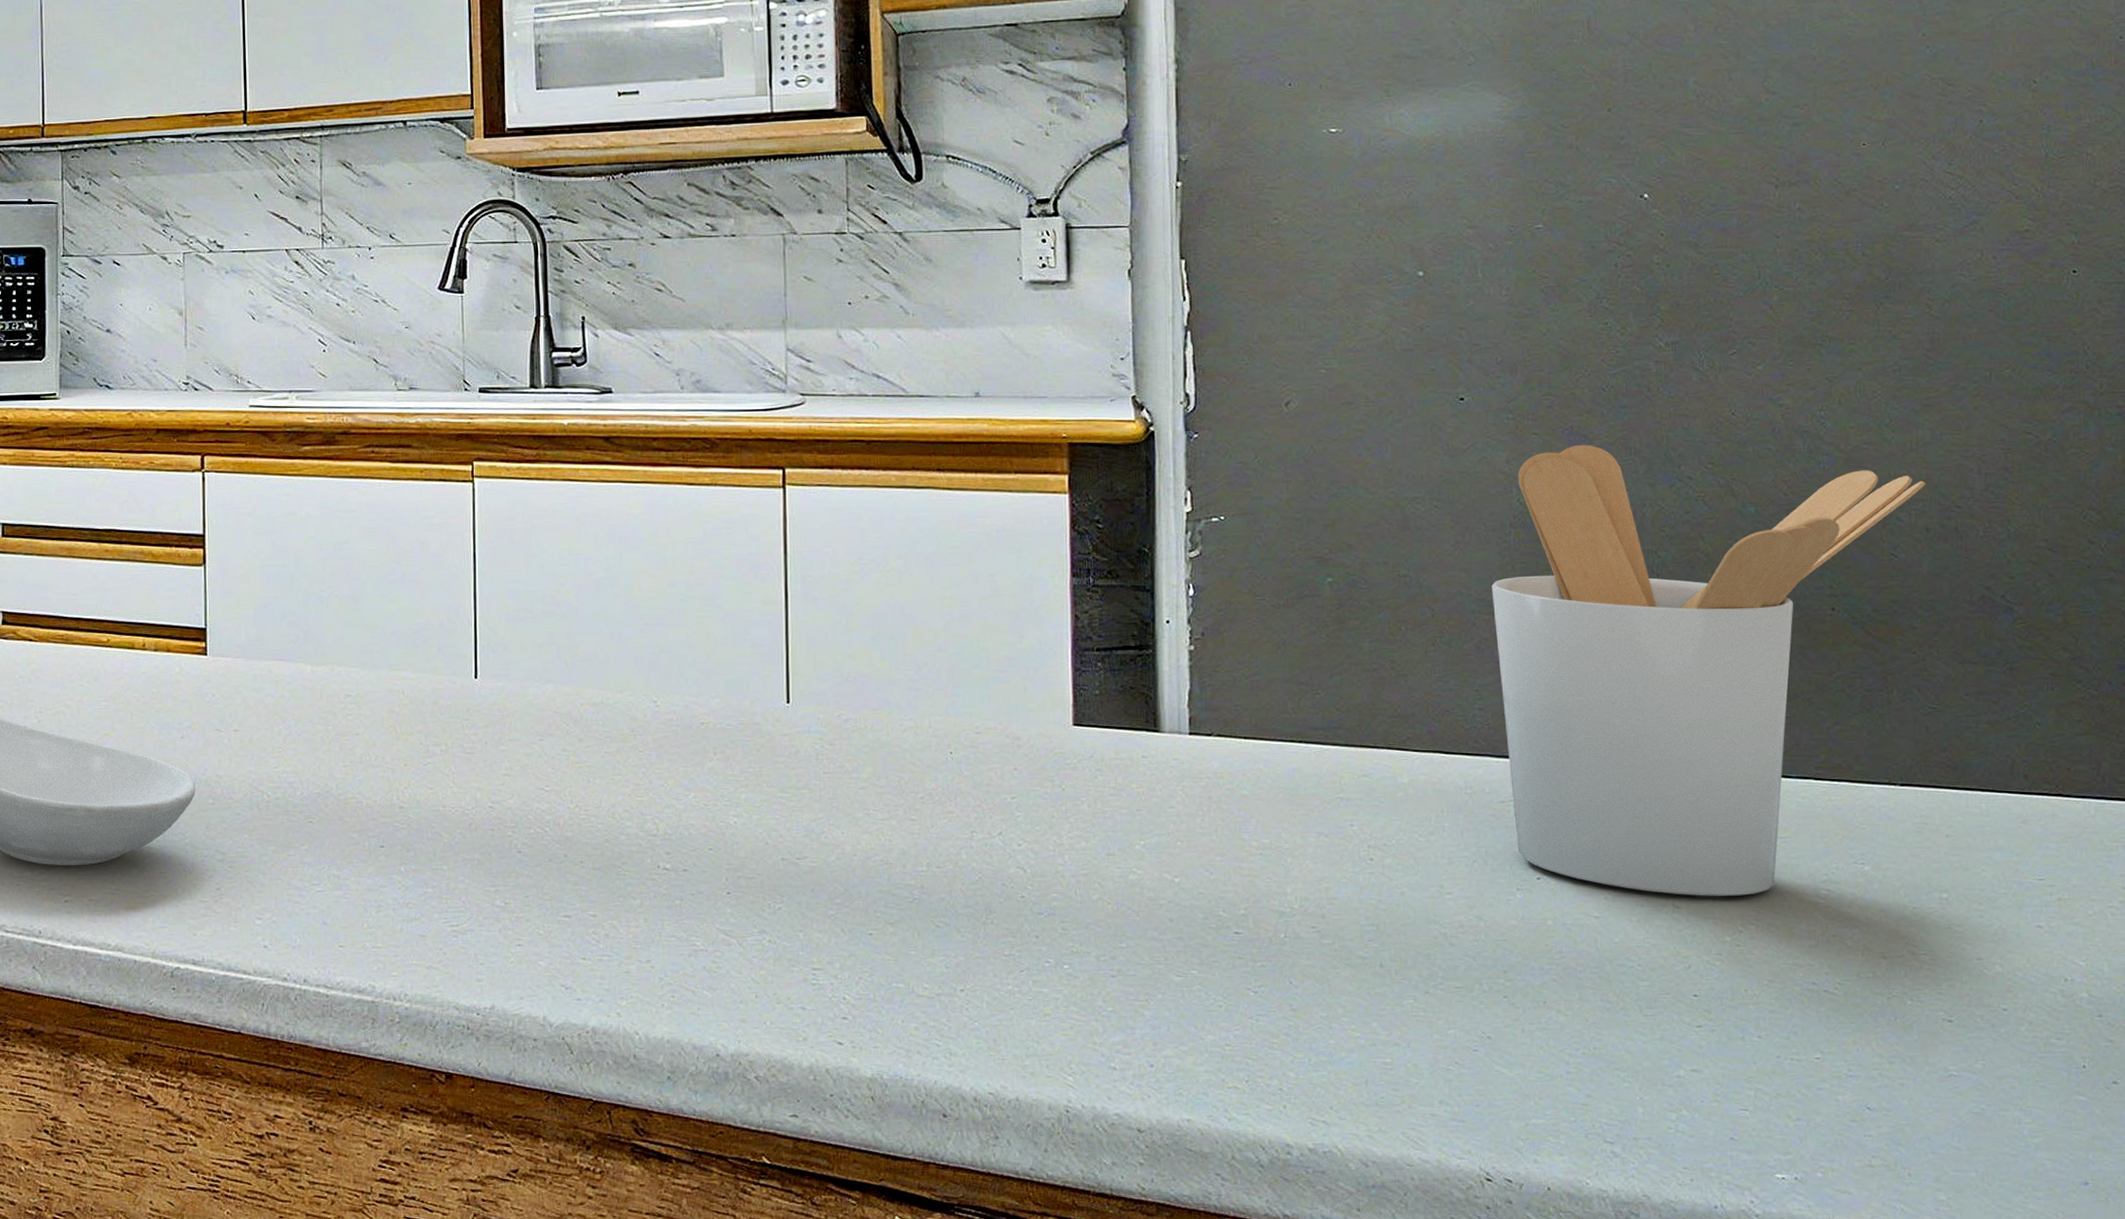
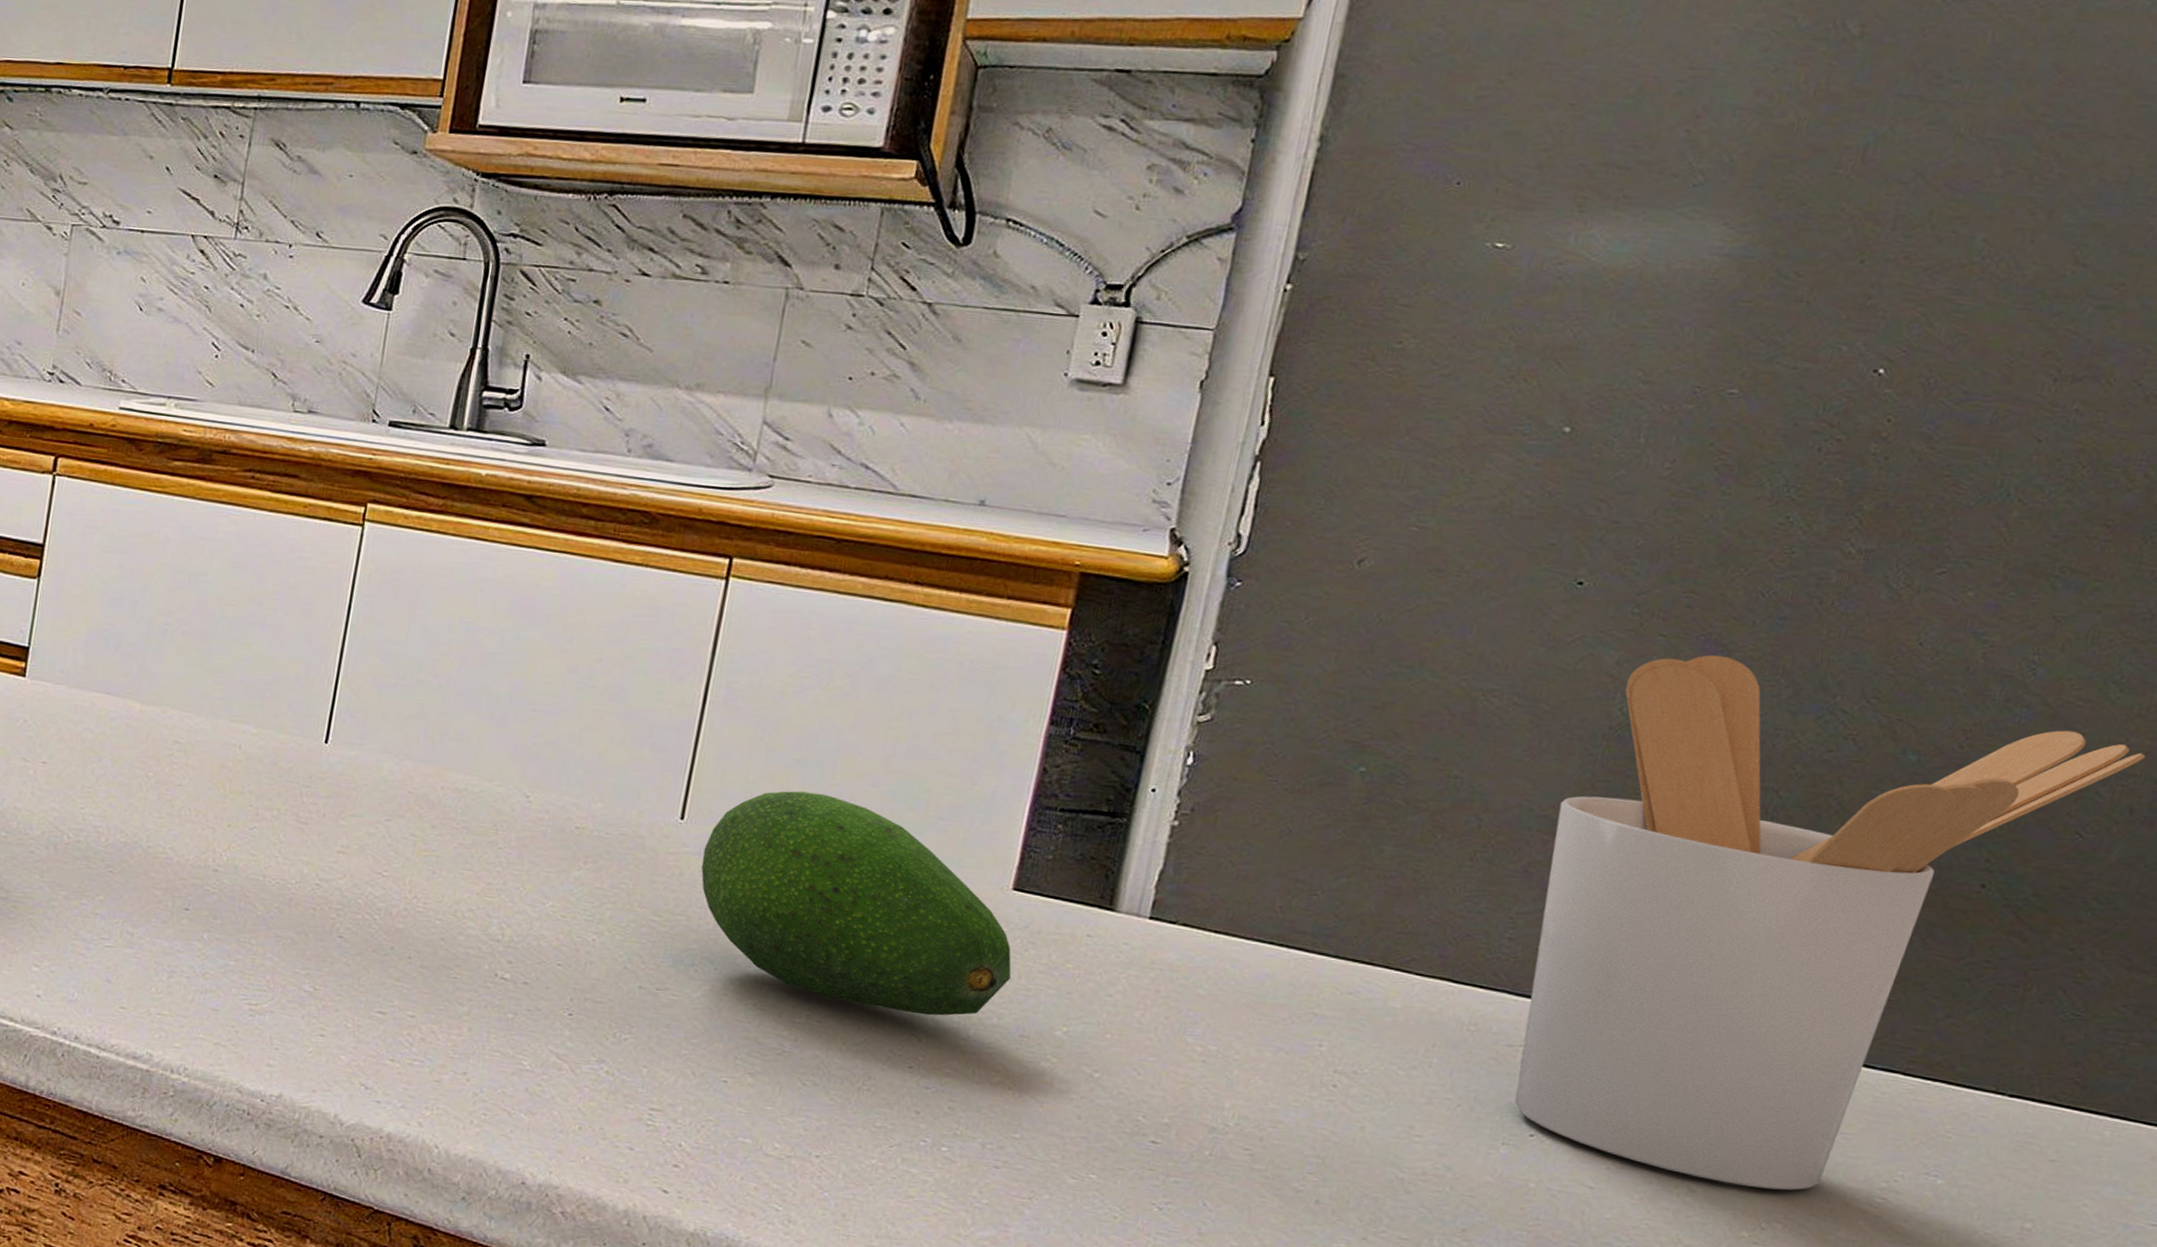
fruit: none [812,663,1089,848] -> present [701,791,1012,1016]

